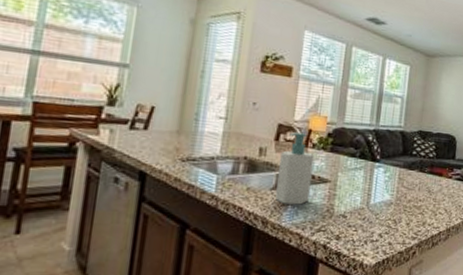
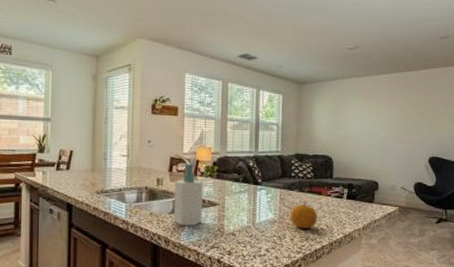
fruit: none [407,182,437,212] -> present [290,201,317,229]

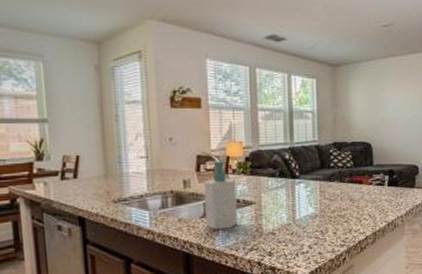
fruit: present [290,201,317,229] -> none [331,191,359,221]

